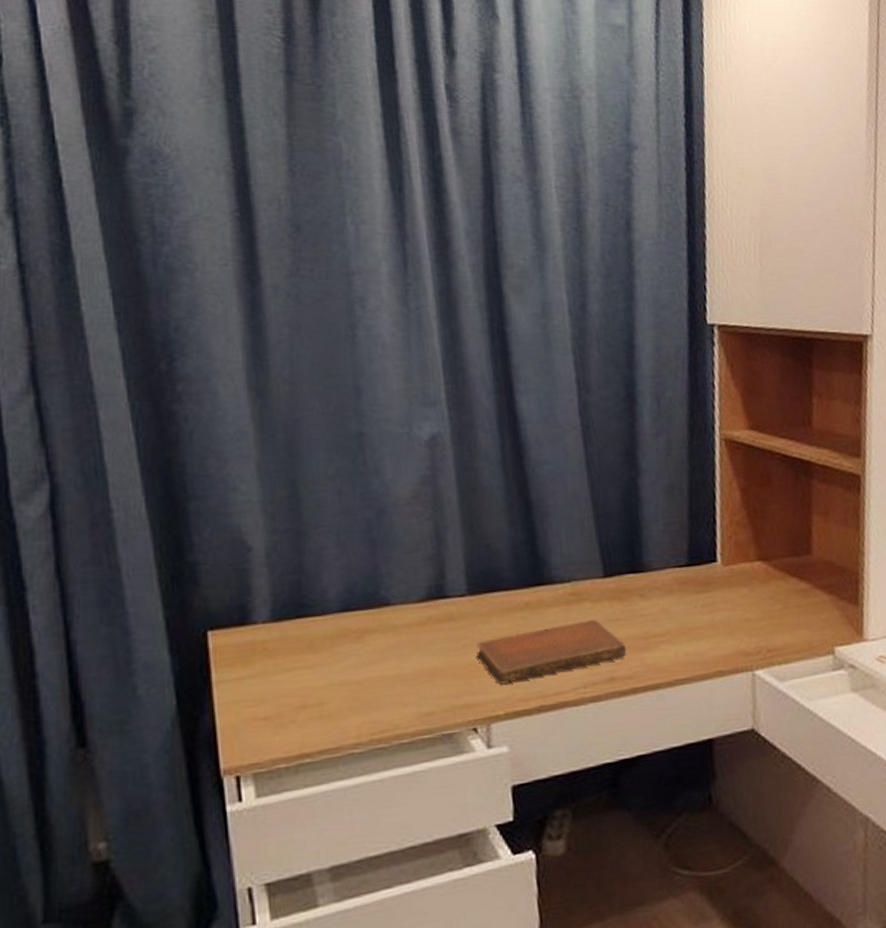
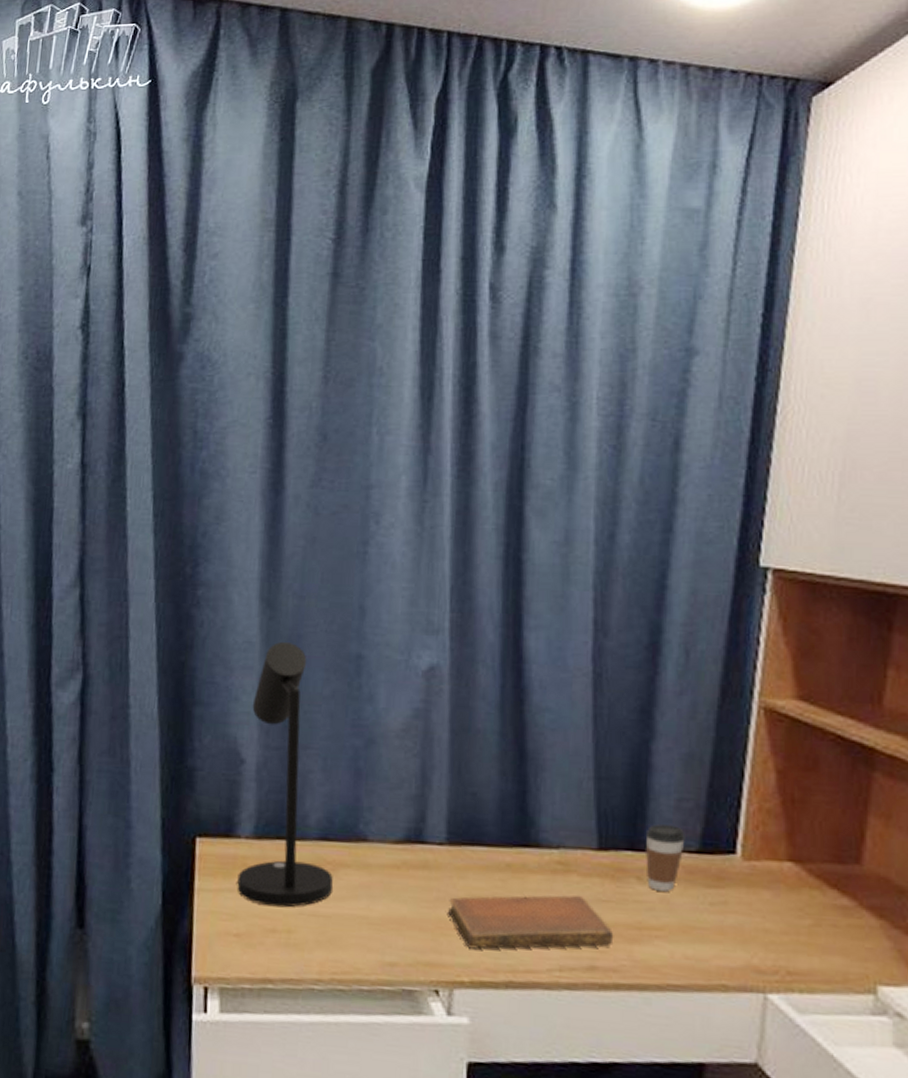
desk lamp: none [253,427,362,685] -> present [237,641,334,908]
coffee cup: none [642,546,676,604] -> present [645,824,686,891]

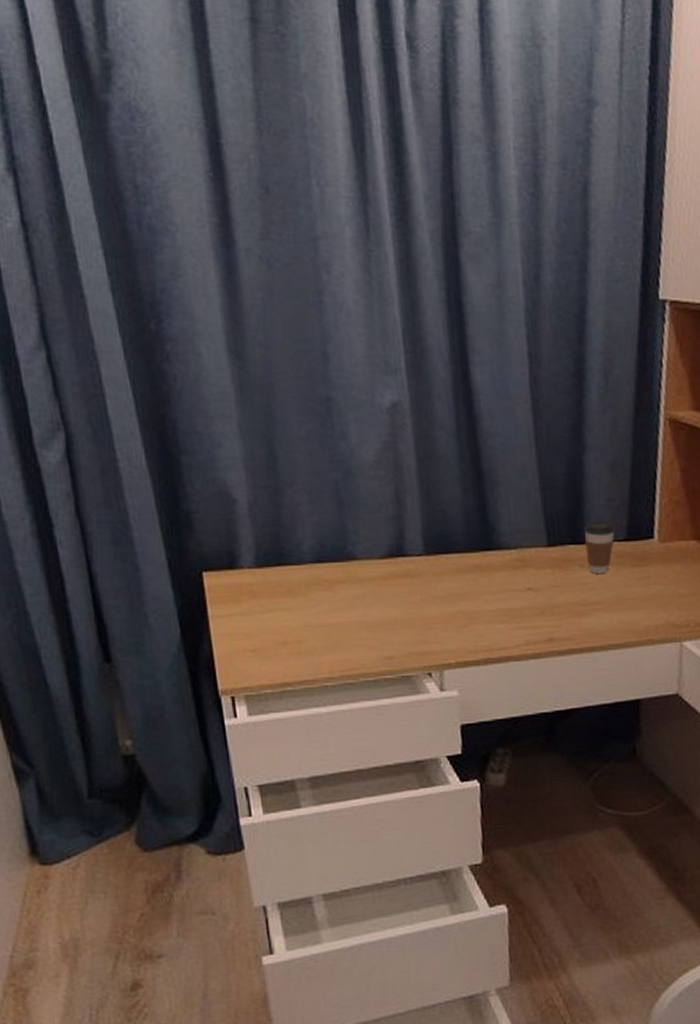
desk lamp: present [237,641,334,908] -> none [235,389,333,623]
notebook: present [448,895,614,949] -> none [431,584,566,637]

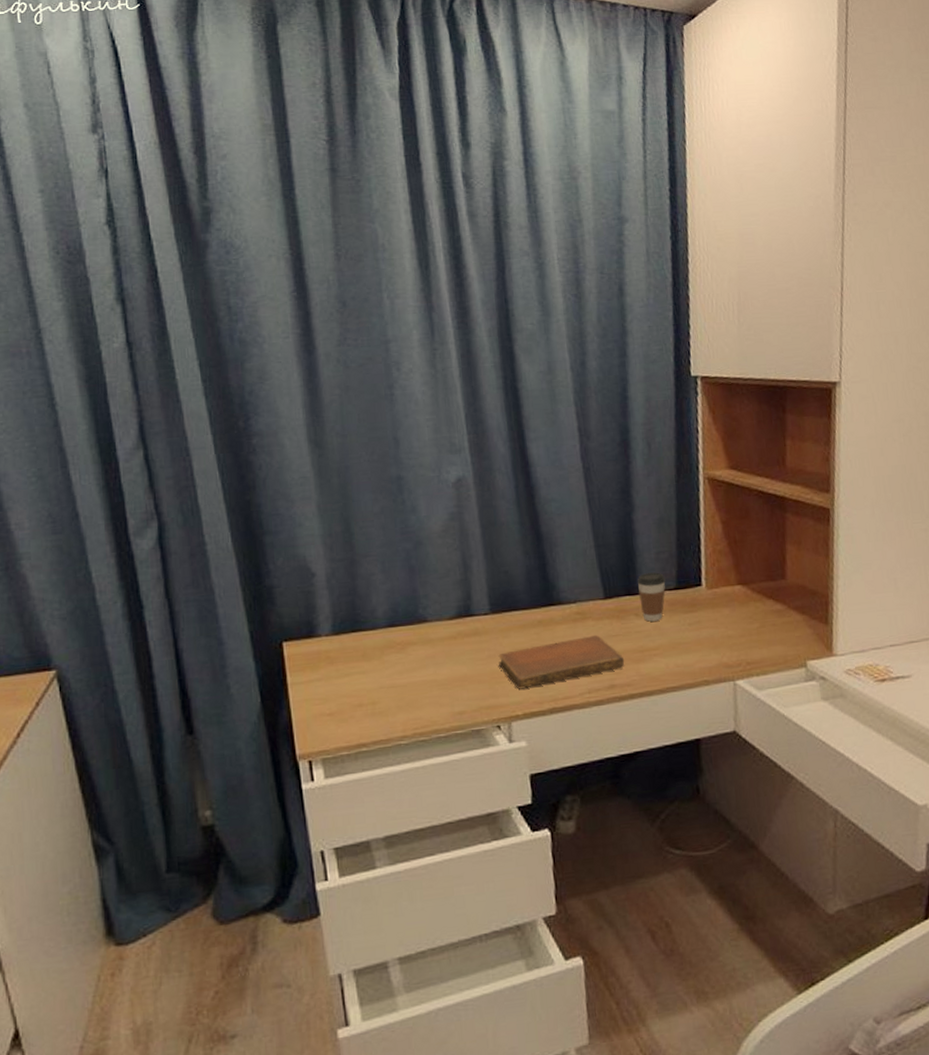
notebook: none [431,584,566,637] -> present [498,634,625,690]

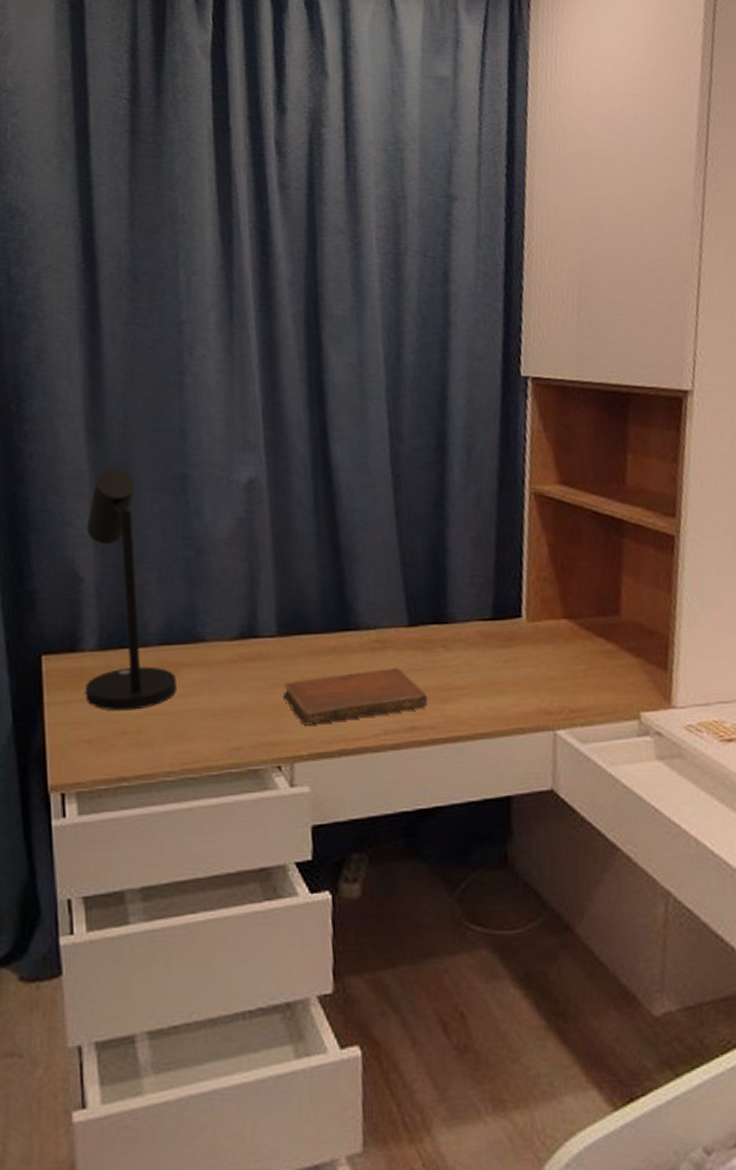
desk lamp: none [315,473,405,687] -> present [85,467,178,711]
coffee cup: present [637,572,666,622] -> none [447,599,480,656]

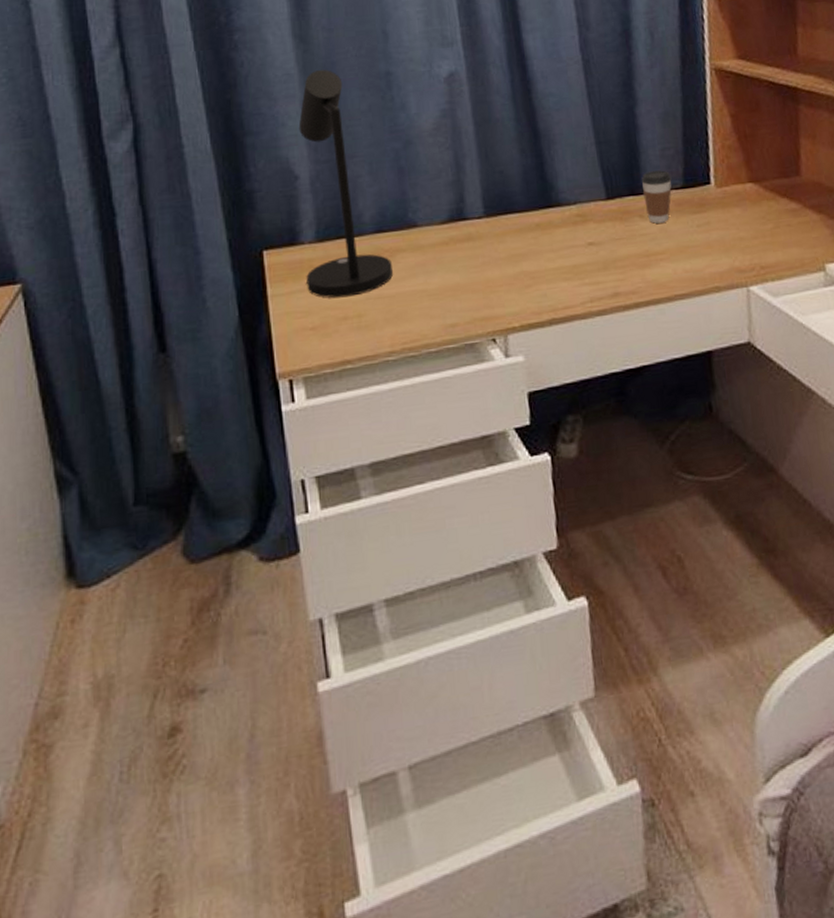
notebook: present [283,667,428,726] -> none [493,238,629,299]
coffee cup: none [447,599,480,656] -> present [641,170,672,224]

